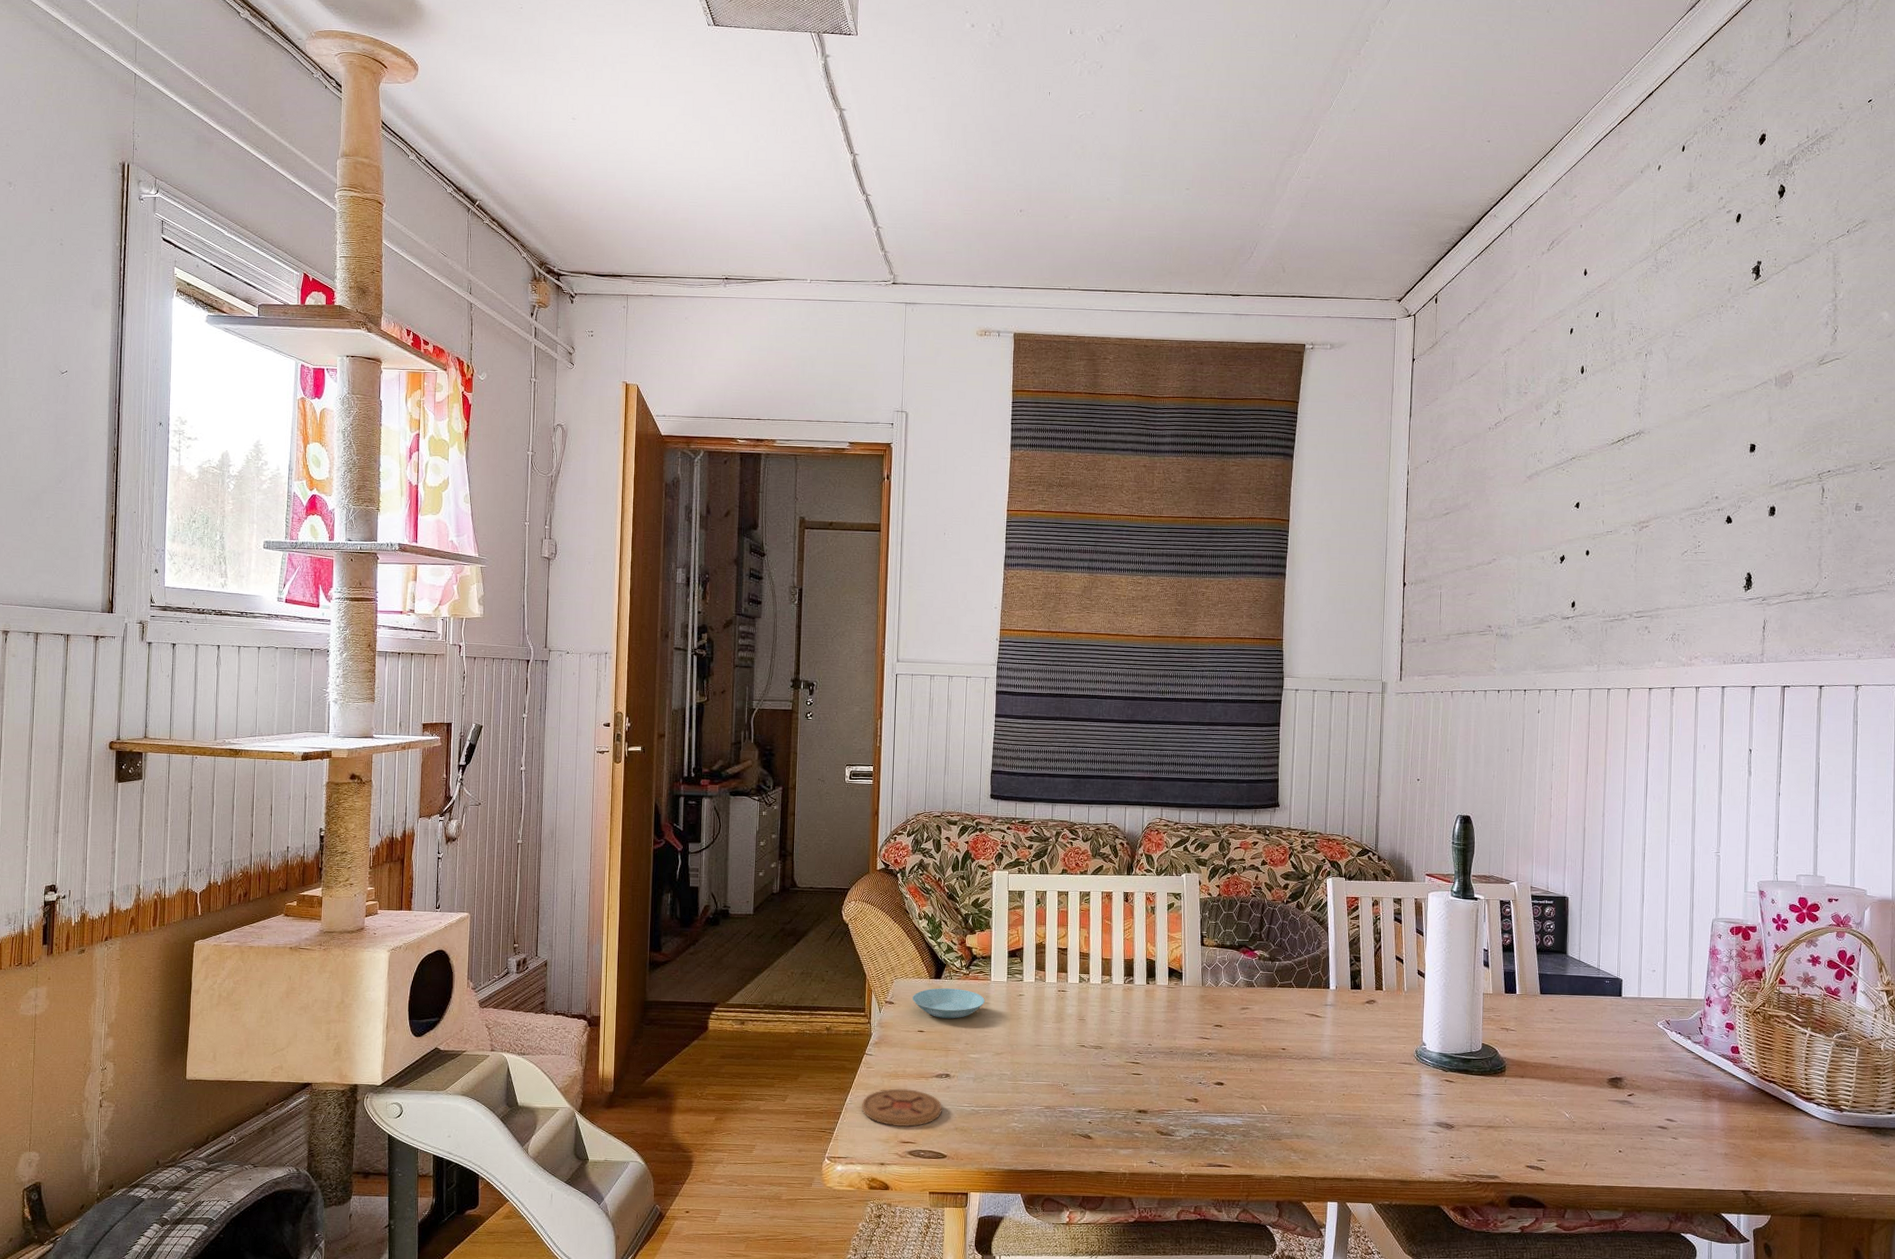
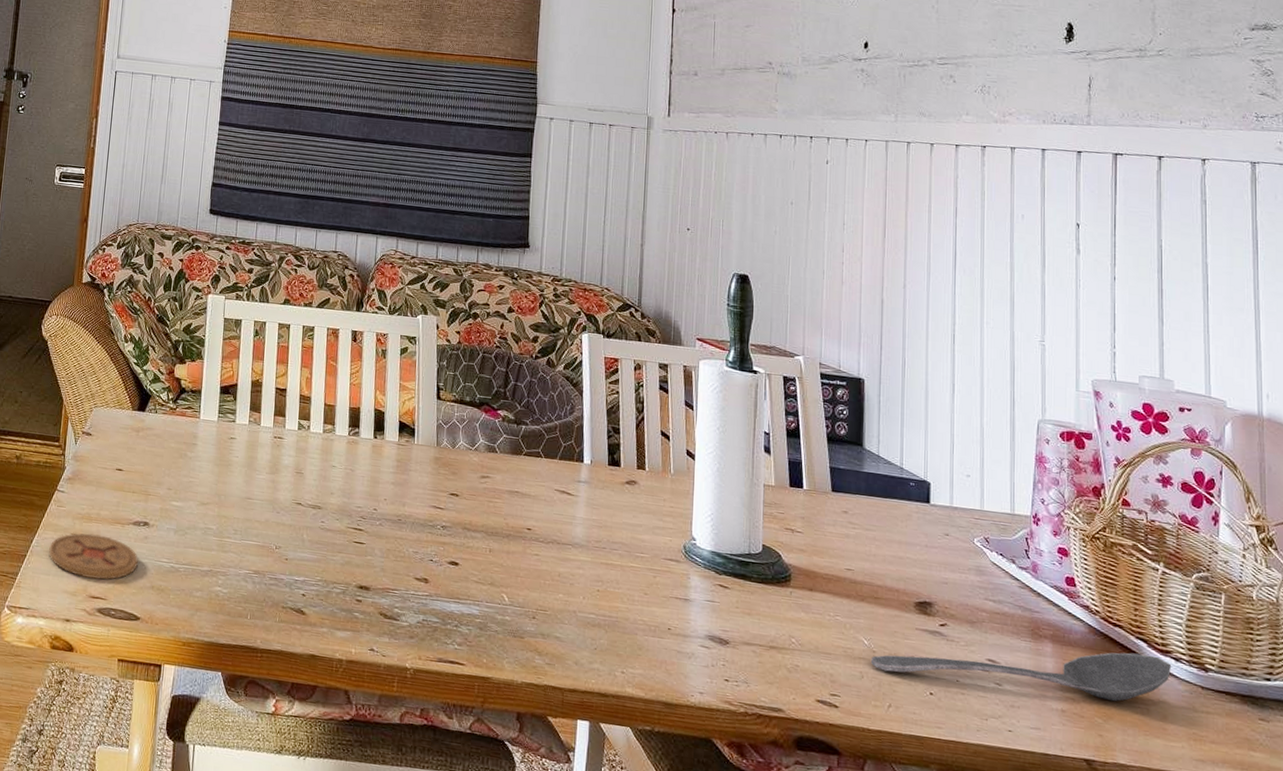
saucer: present [913,988,985,1019] -> none [112,421,192,459]
stirrer: none [1571,1102,1814,1143] -> present [870,652,1172,702]

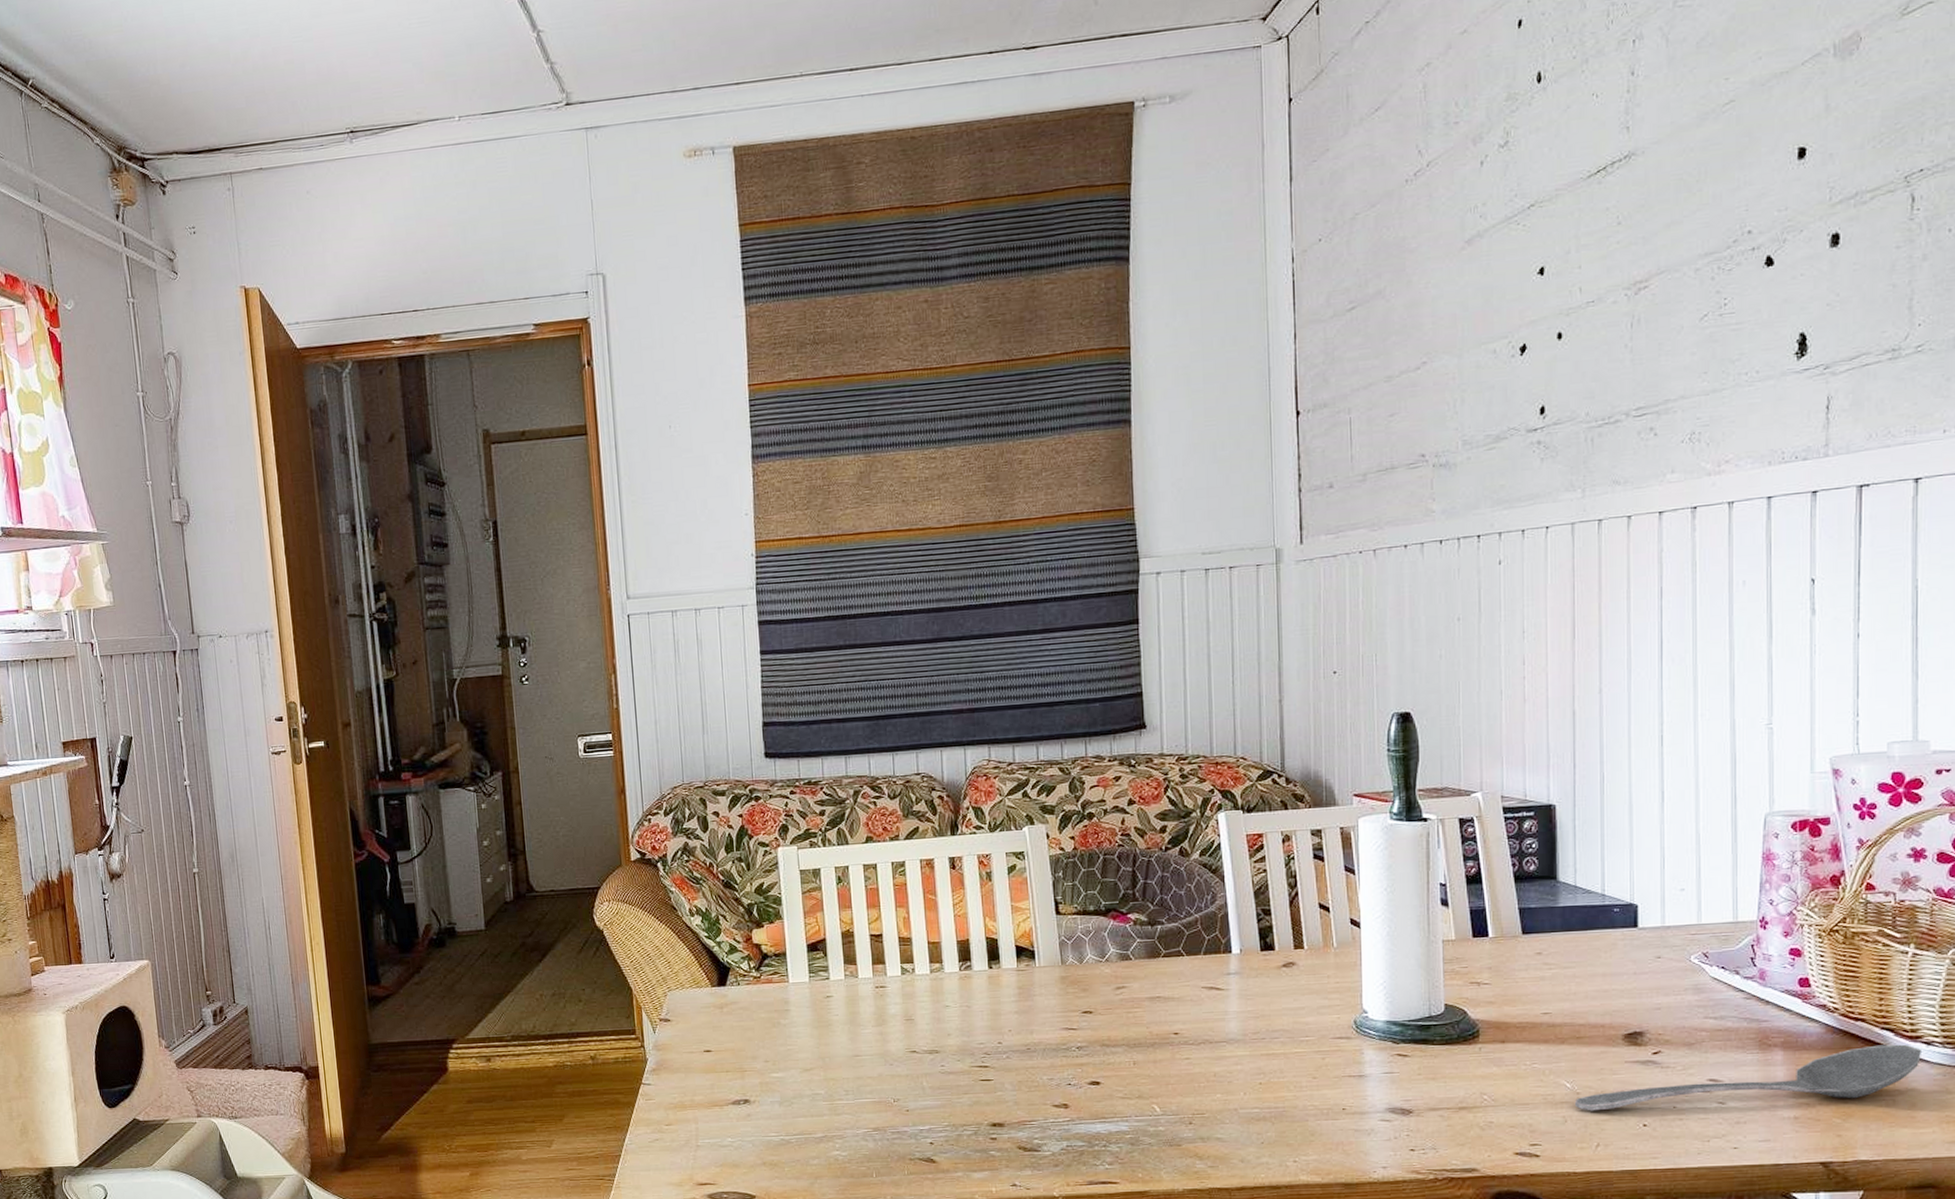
coaster: present [49,533,139,580] -> none [644,1121,745,1167]

